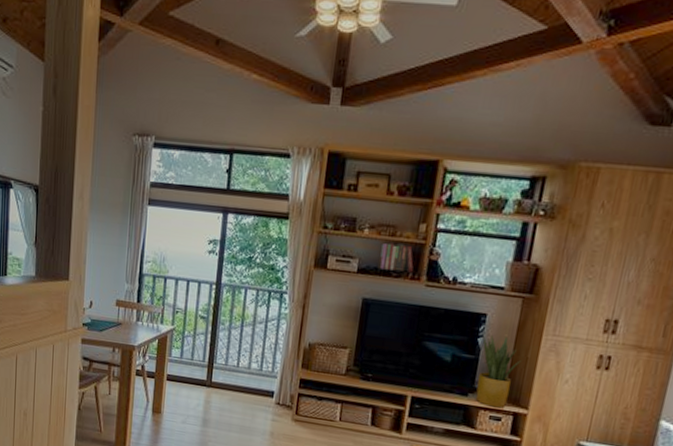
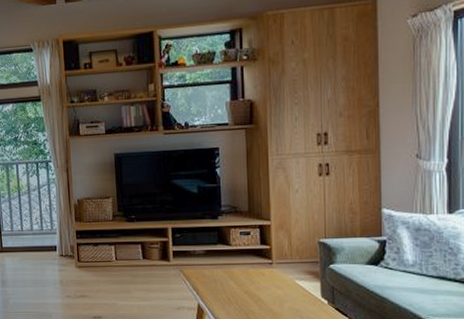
planter: present [475,336,521,408] -> none [220,163,256,224]

